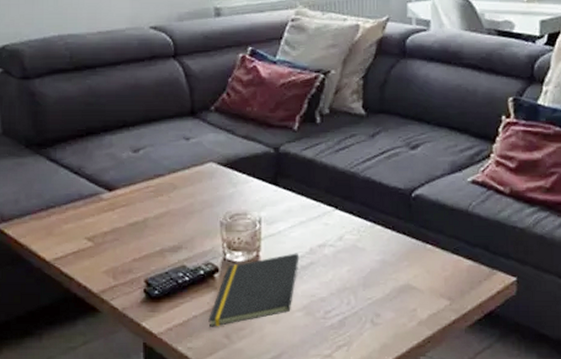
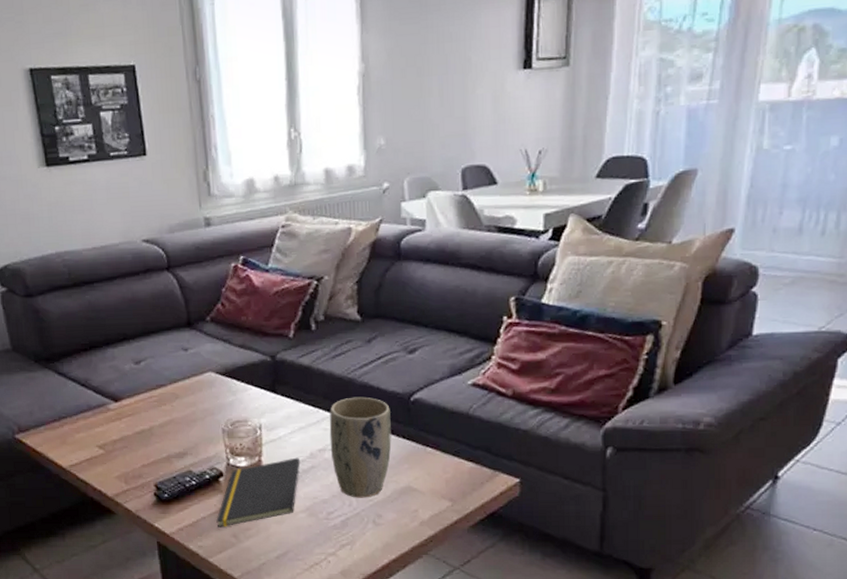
plant pot: none [330,191,392,296] -> present [329,397,392,498]

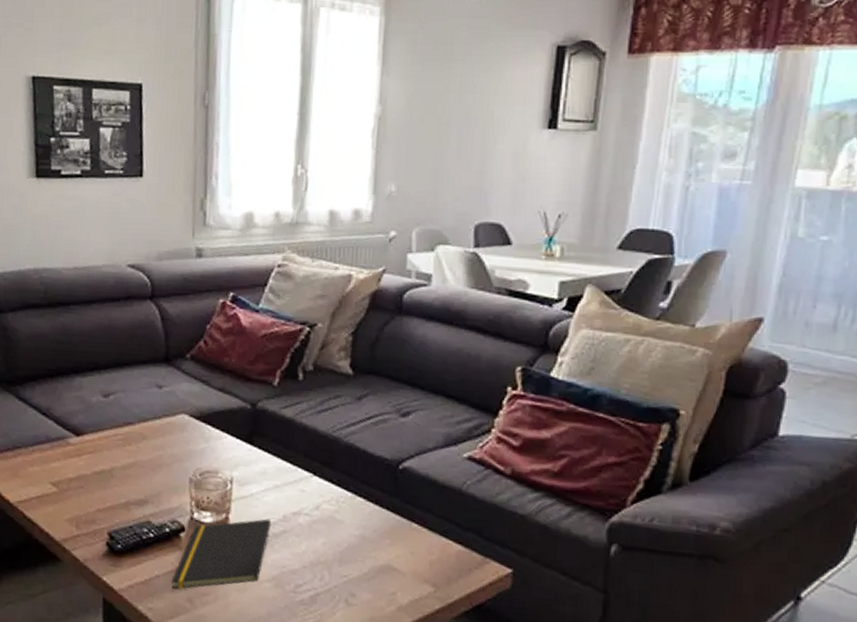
plant pot: present [329,397,392,498] -> none [305,458,376,573]

